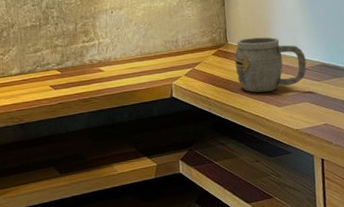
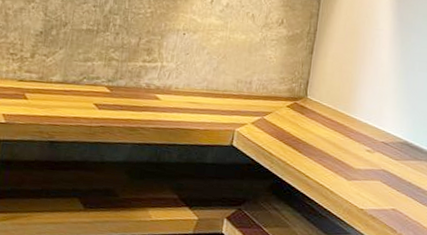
mug: present [234,37,307,93] -> none [309,96,388,161]

